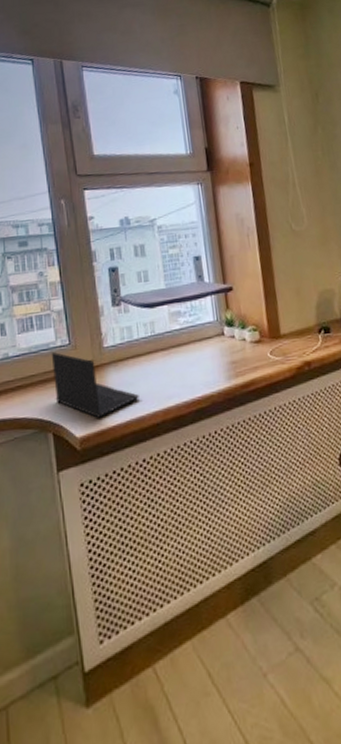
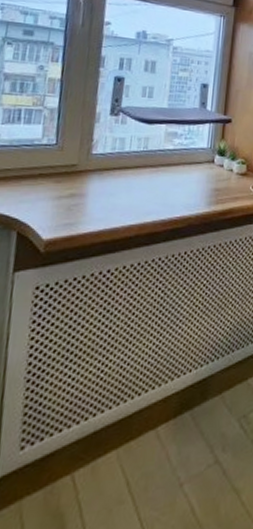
laptop: present [51,352,139,418] -> none [28,150,118,223]

